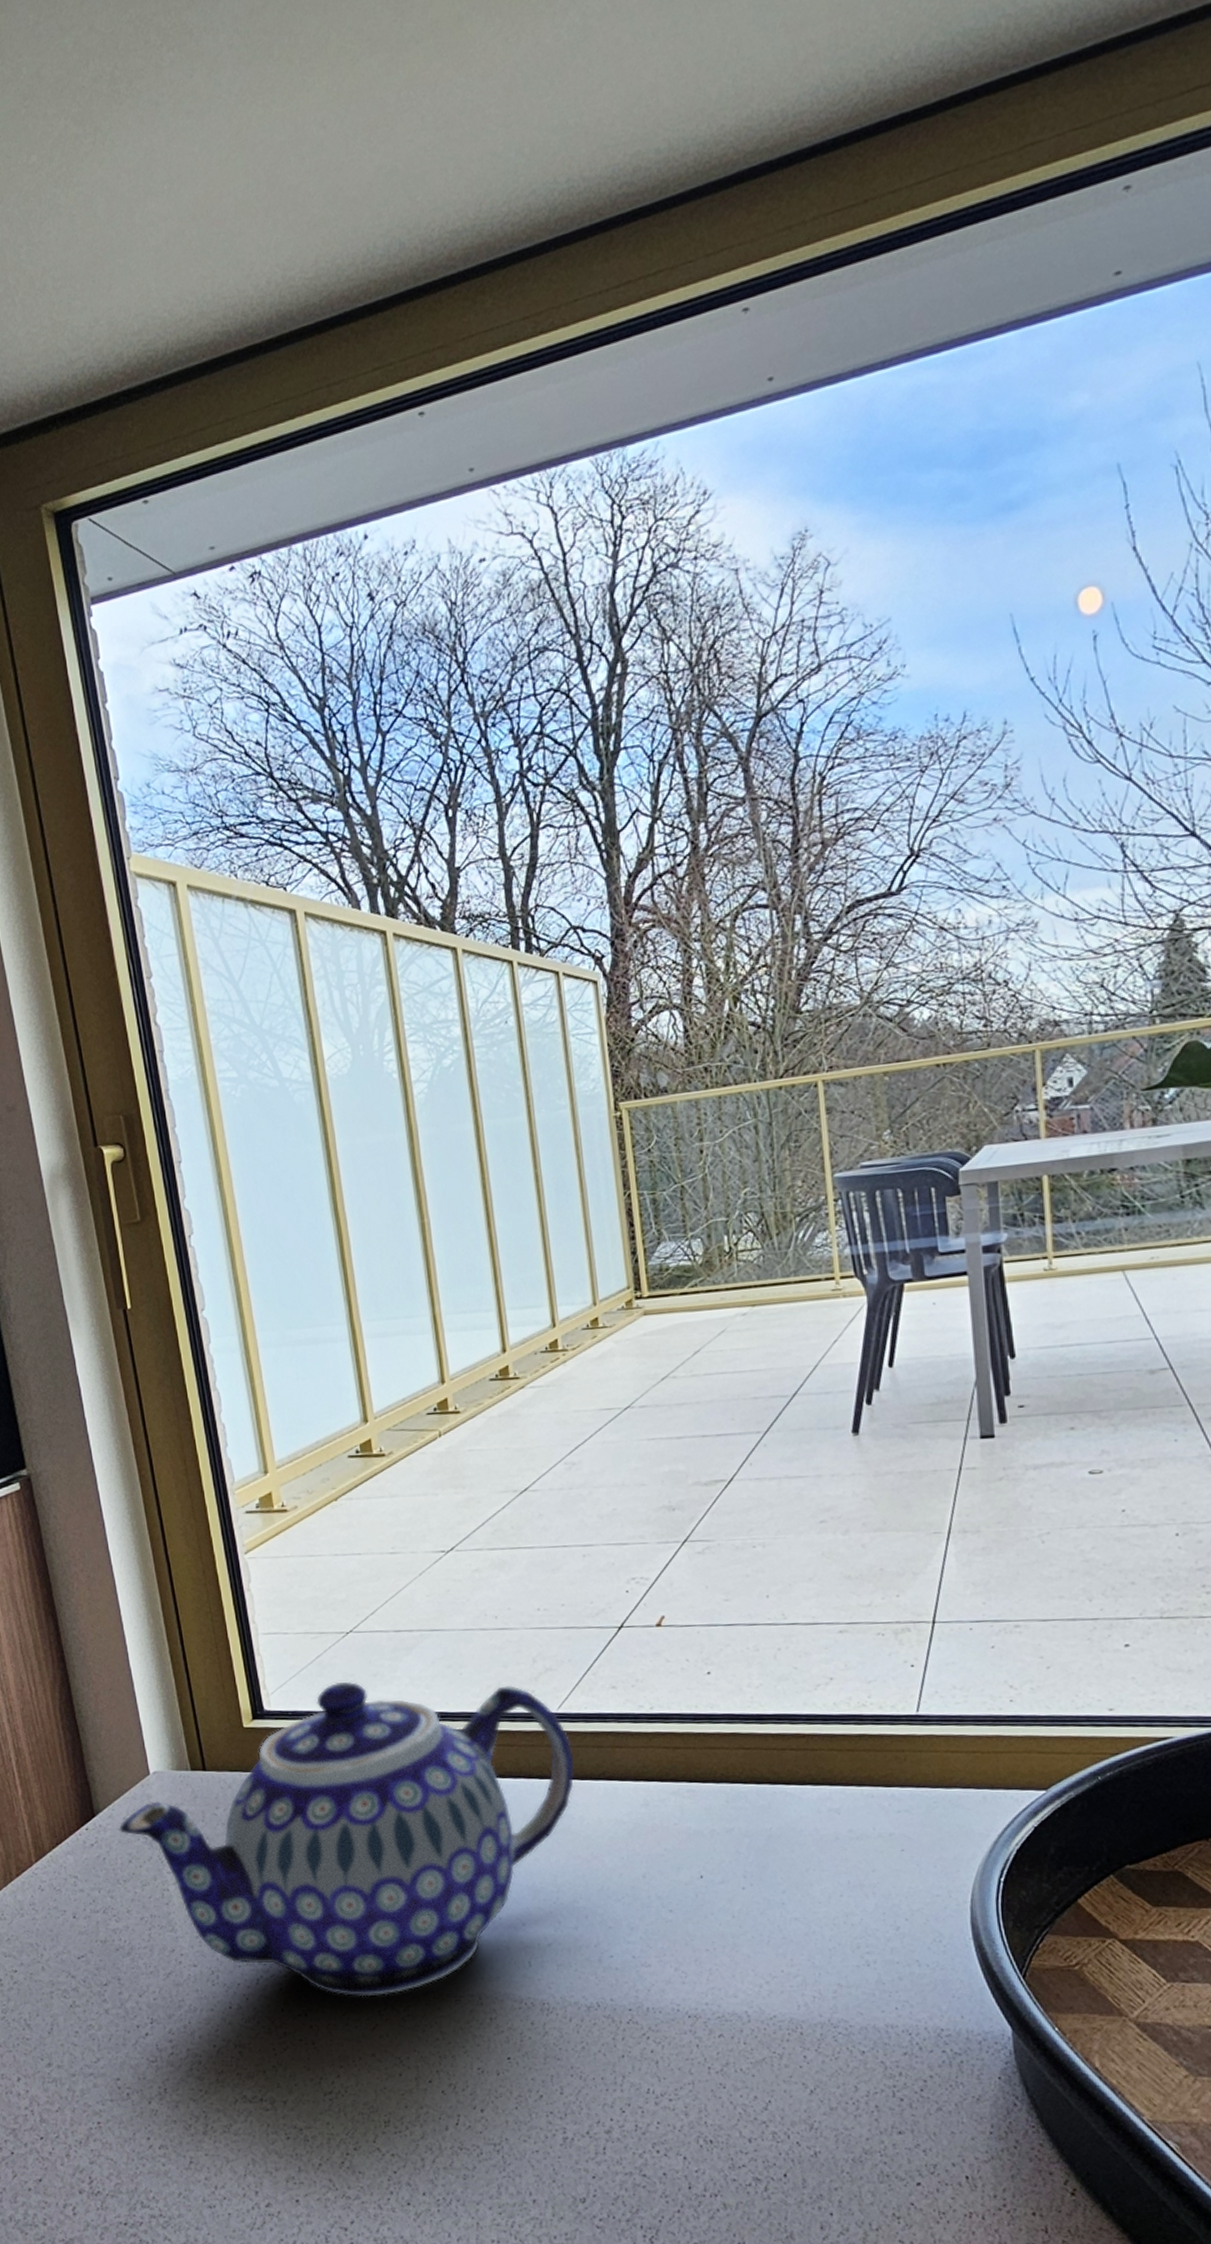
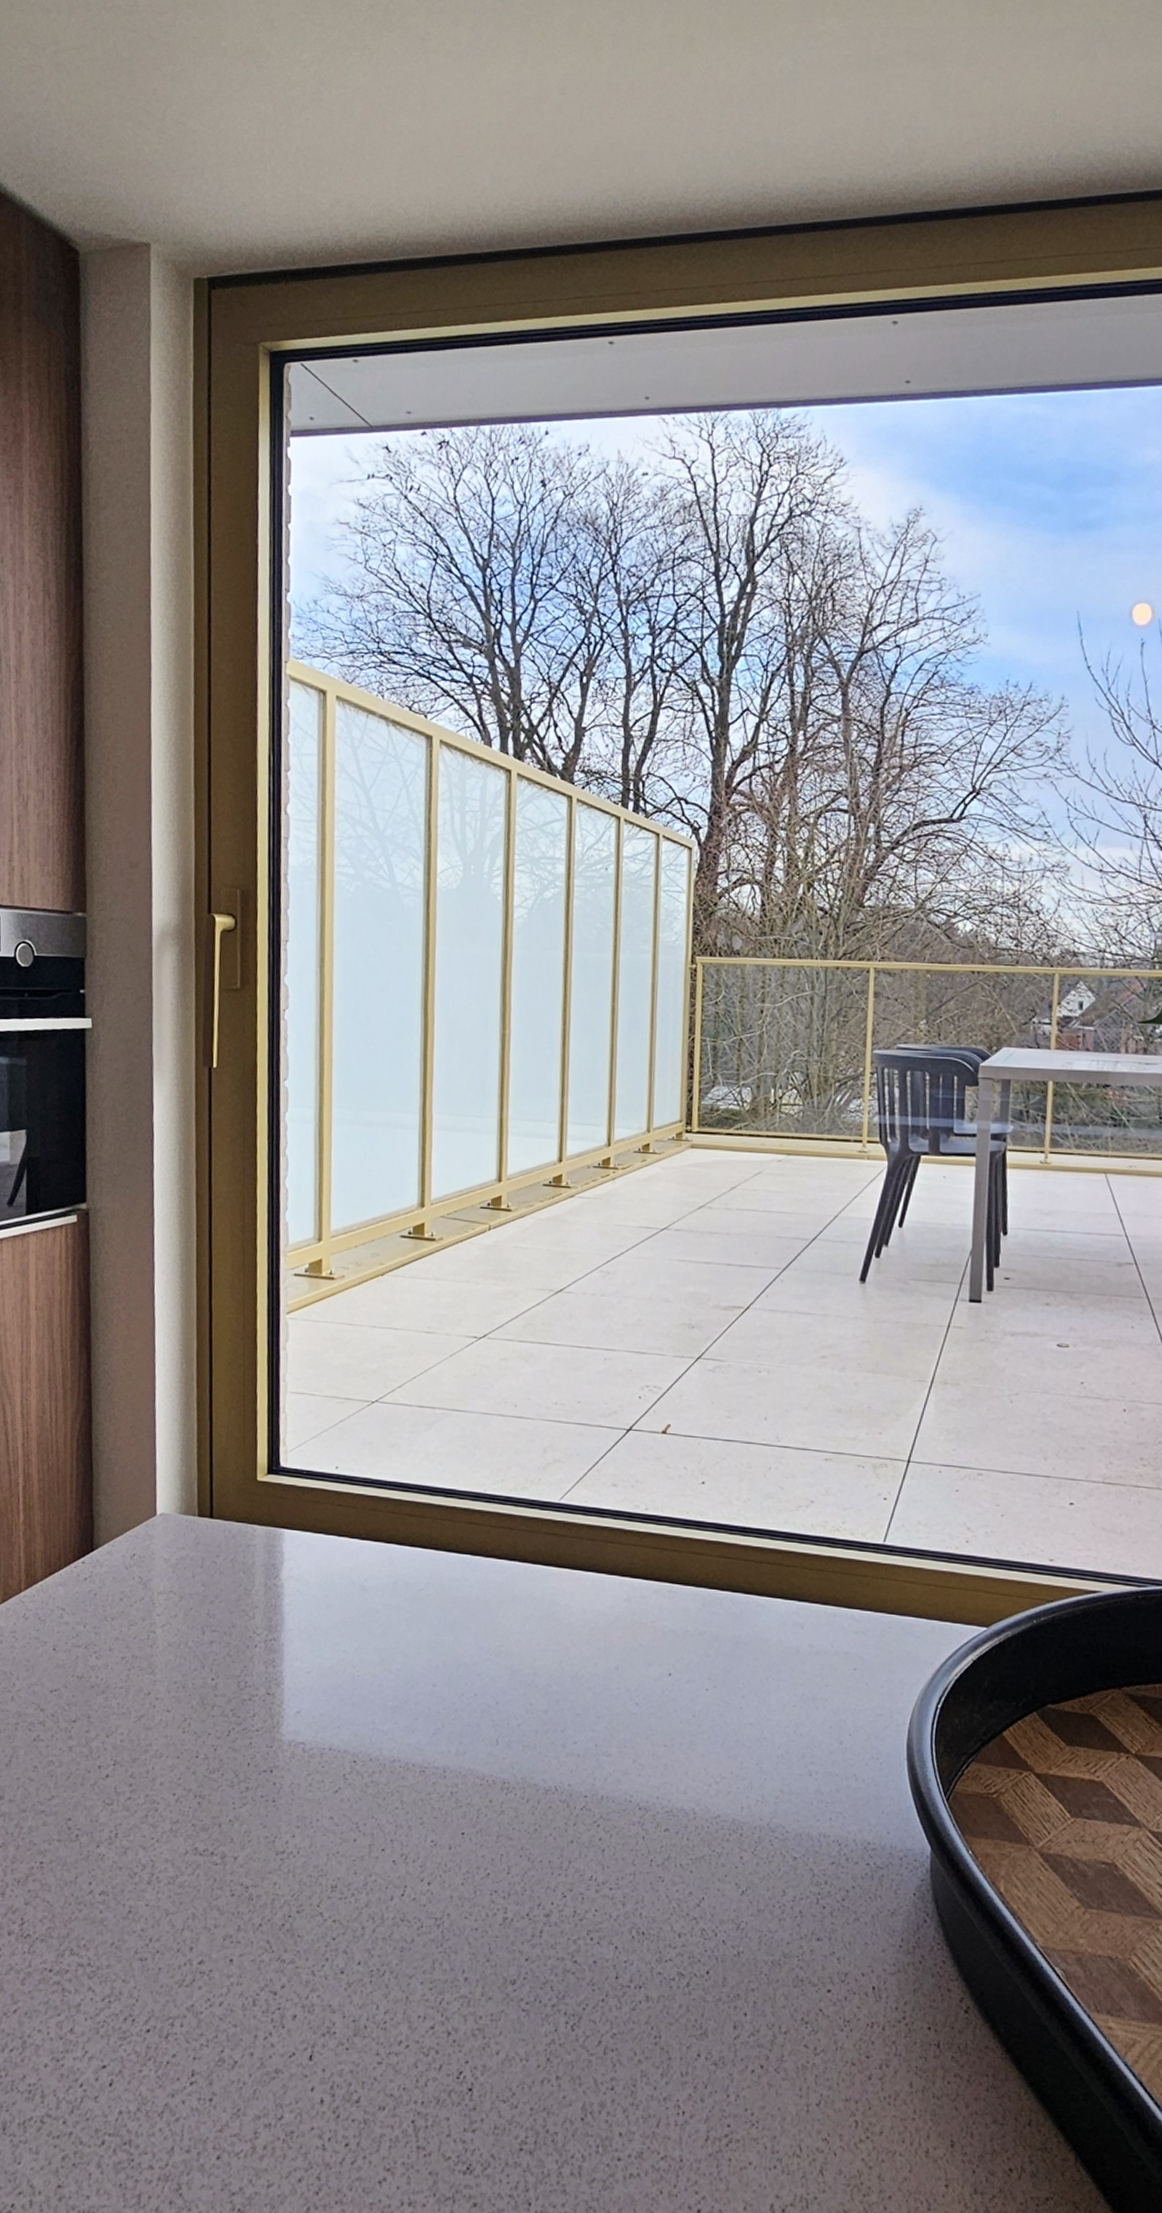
teapot: present [118,1682,575,1997] -> none [116,1447,569,1760]

